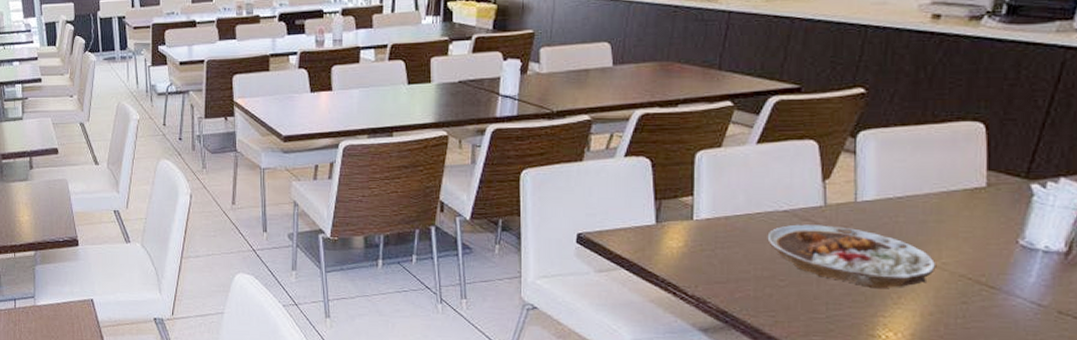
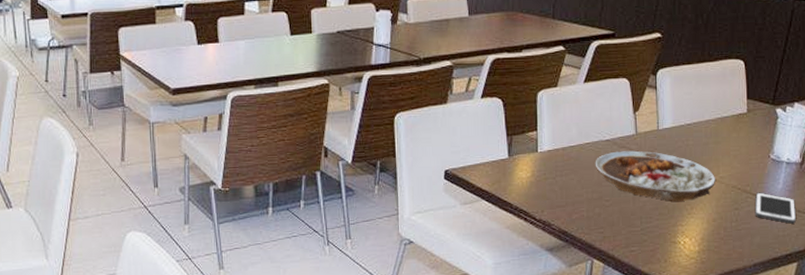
cell phone: none [992,285,1055,327] -> present [755,192,796,224]

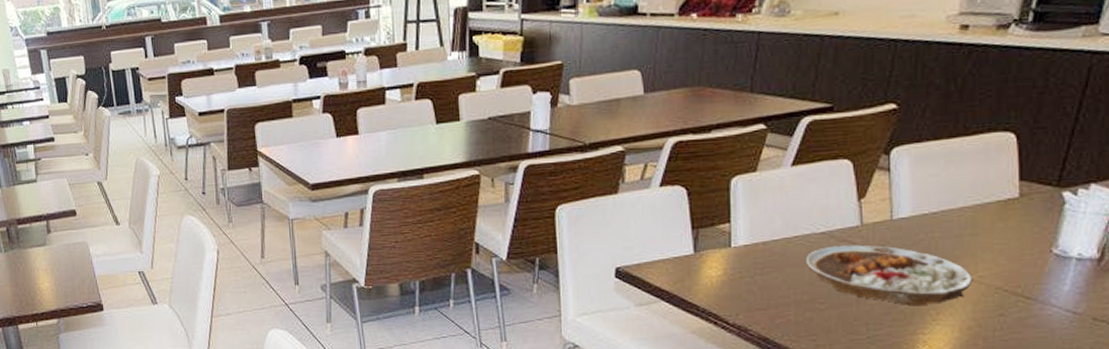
cell phone: present [755,192,796,224] -> none [1028,295,1089,334]

